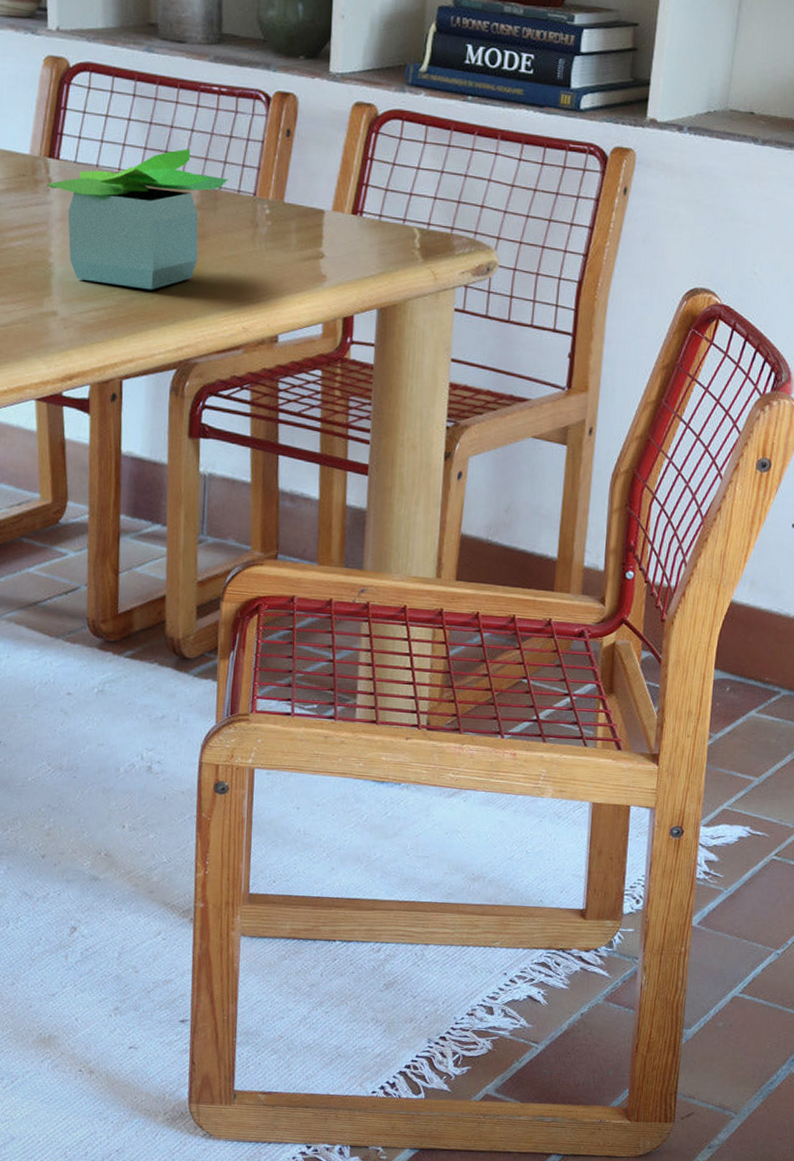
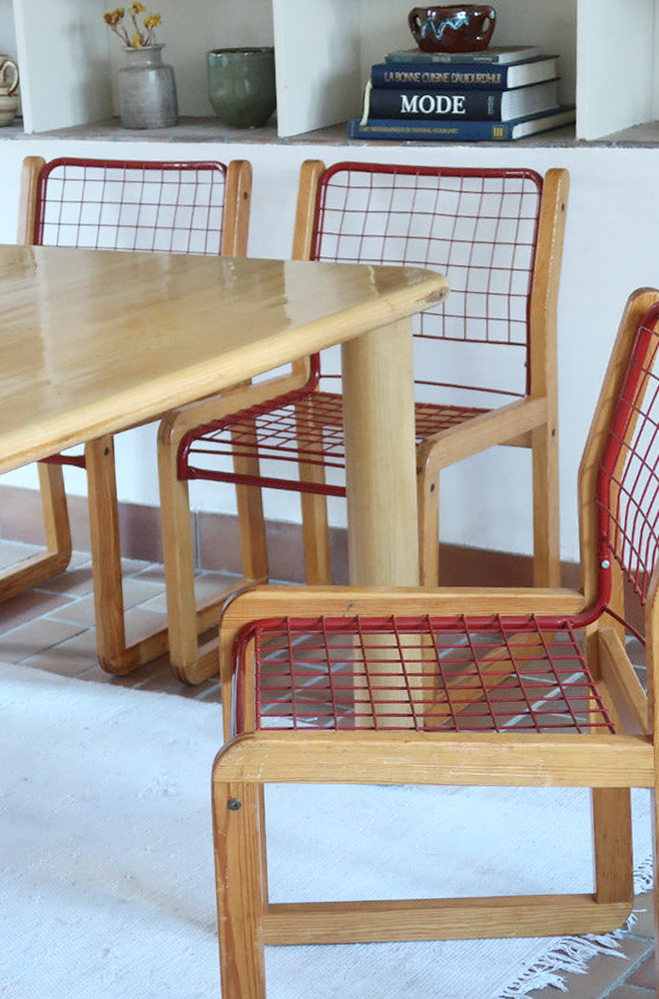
potted plant: present [46,149,228,290] -> none [32,221,194,351]

